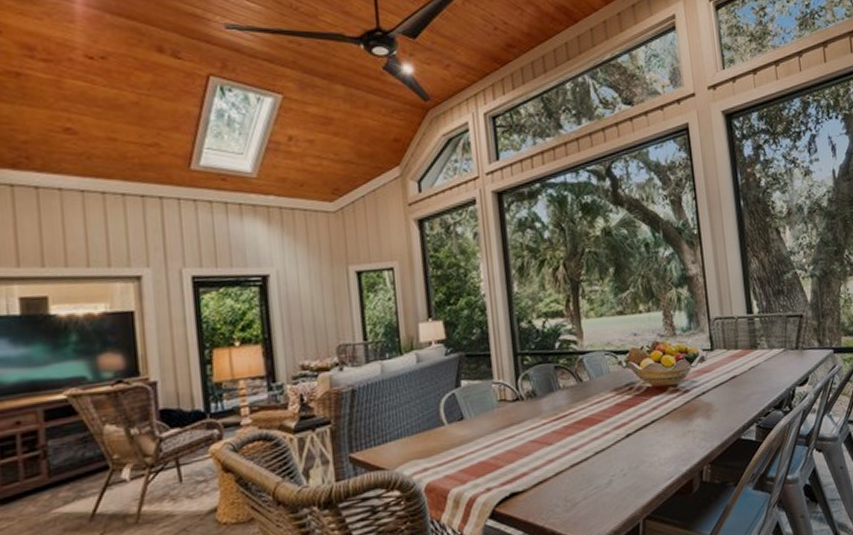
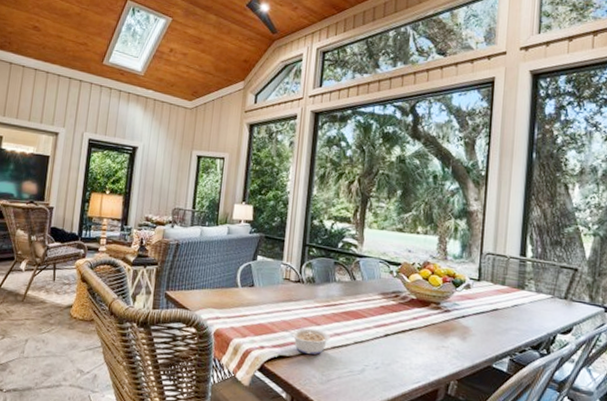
legume: none [510,450,567,483] -> present [284,328,330,355]

